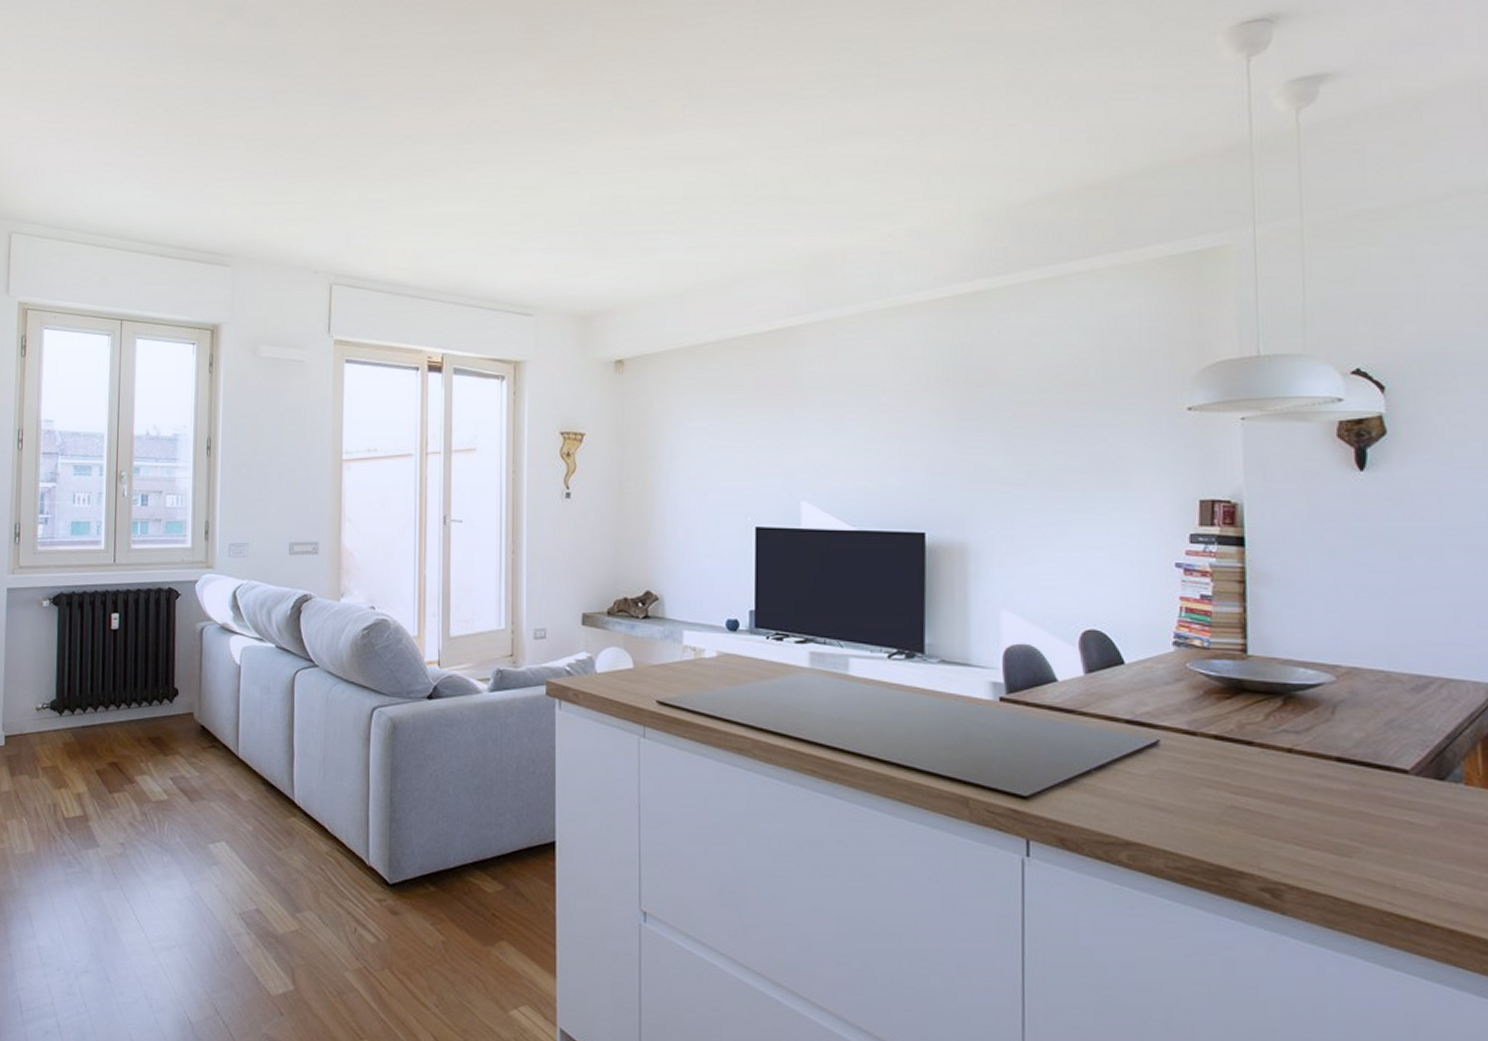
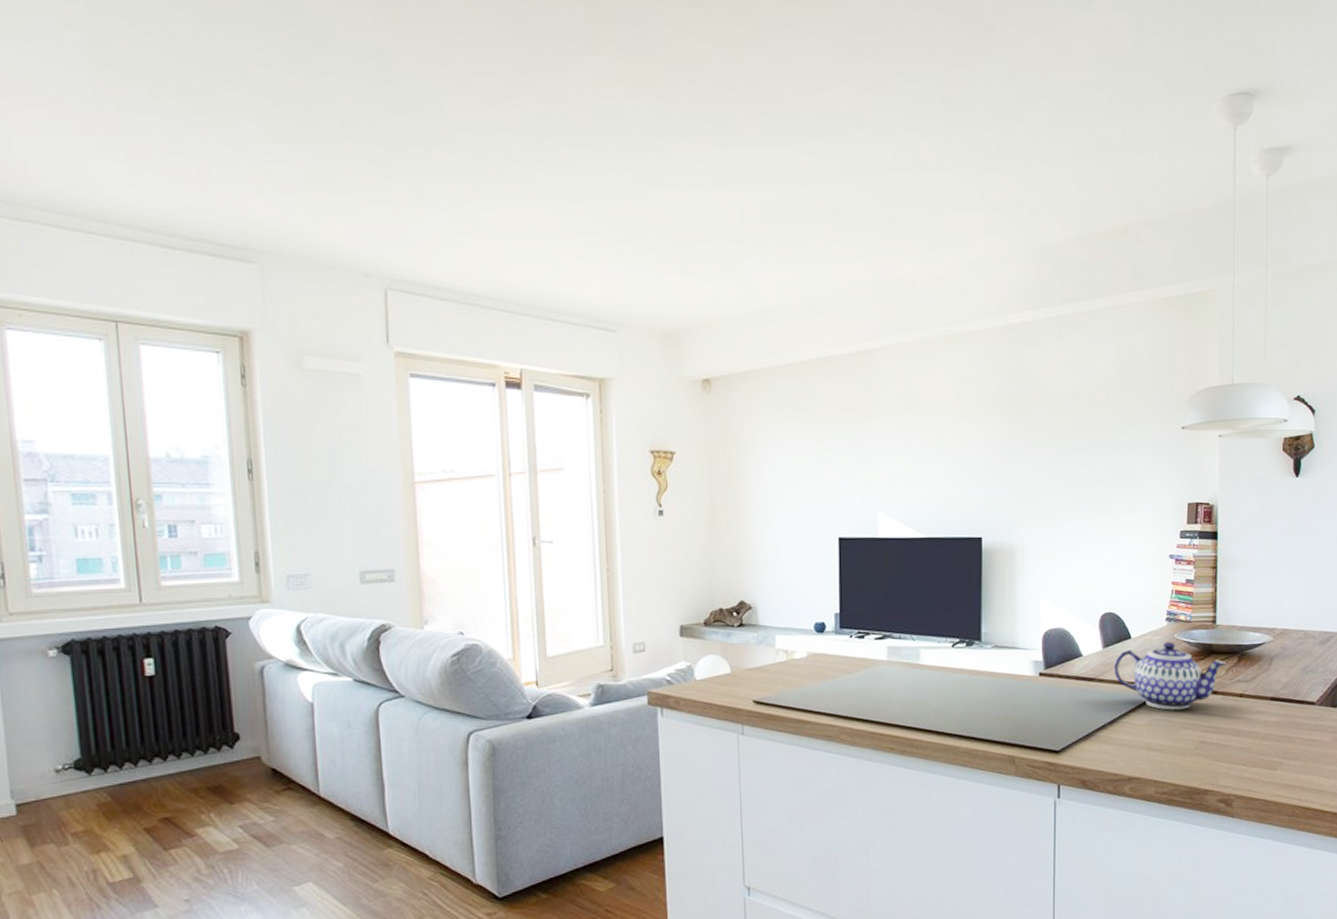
teapot: none [1100,671,1265,761] -> present [1113,641,1227,710]

